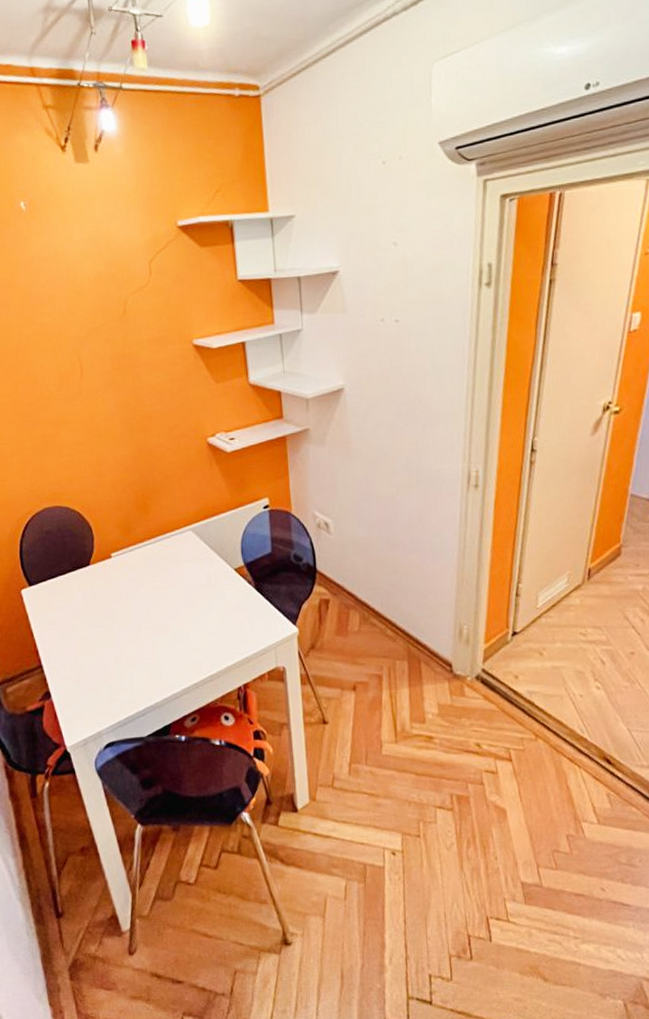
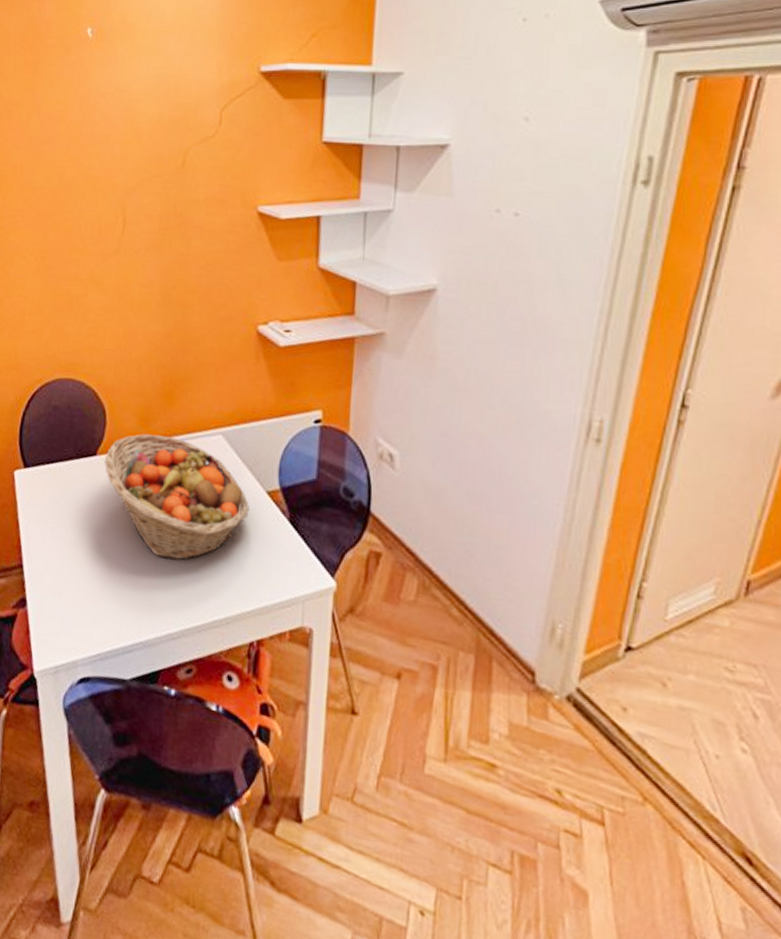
fruit basket: none [97,539,223,637] -> present [104,434,249,560]

